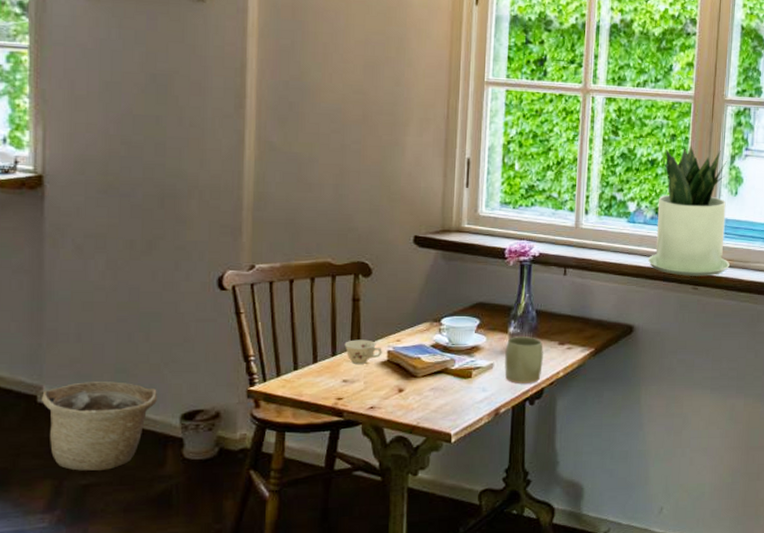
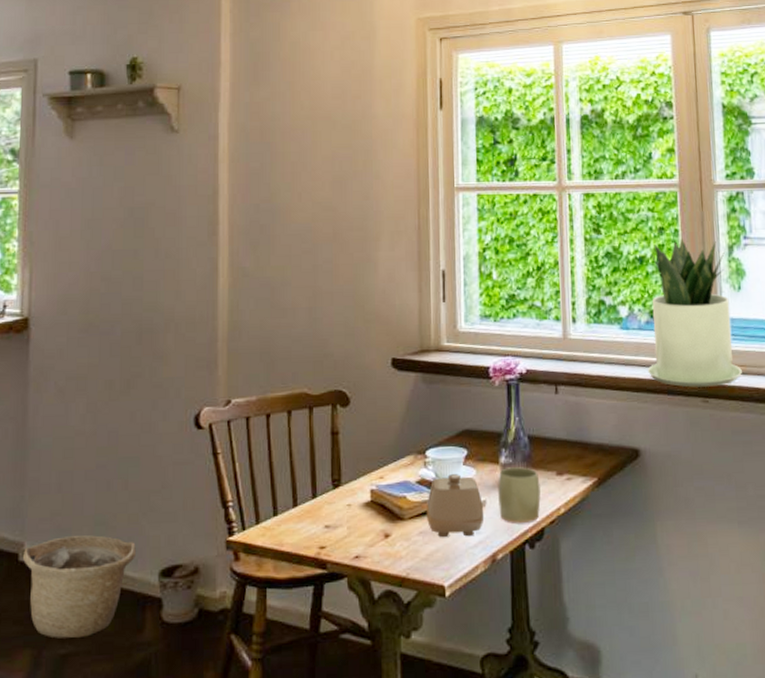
teacup: present [344,339,382,364] -> none [325,478,365,506]
sugar bowl: none [438,340,491,394] -> present [426,474,485,537]

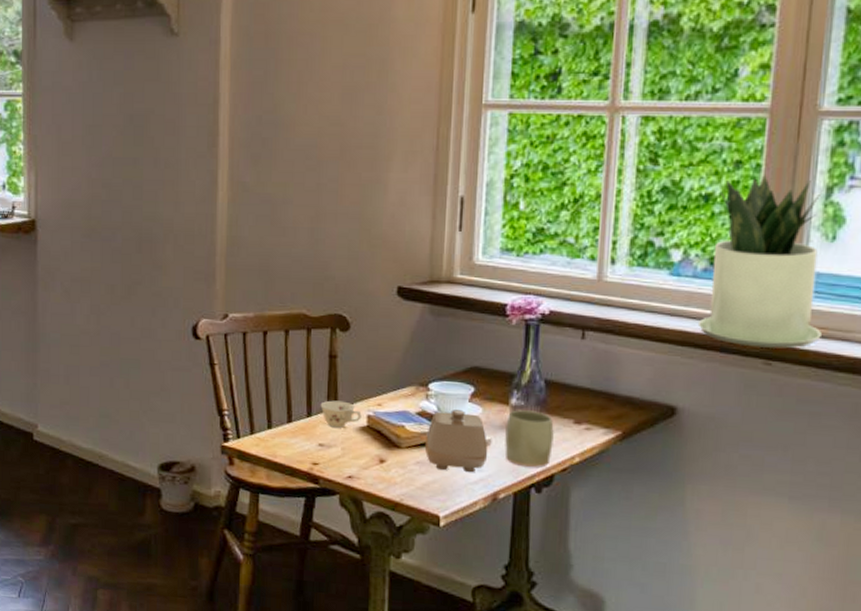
basket: present [23,535,136,638] -> none [37,424,137,512]
teacup: none [325,478,365,506] -> present [320,400,362,428]

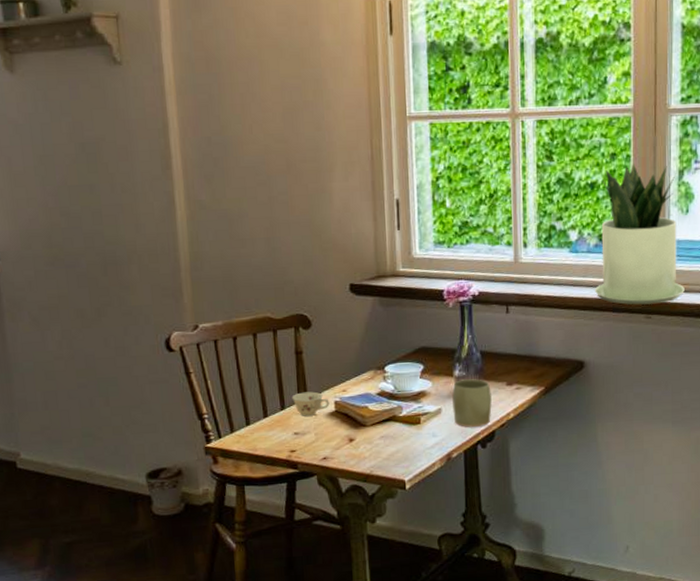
sugar bowl: present [424,410,488,473] -> none [386,386,440,440]

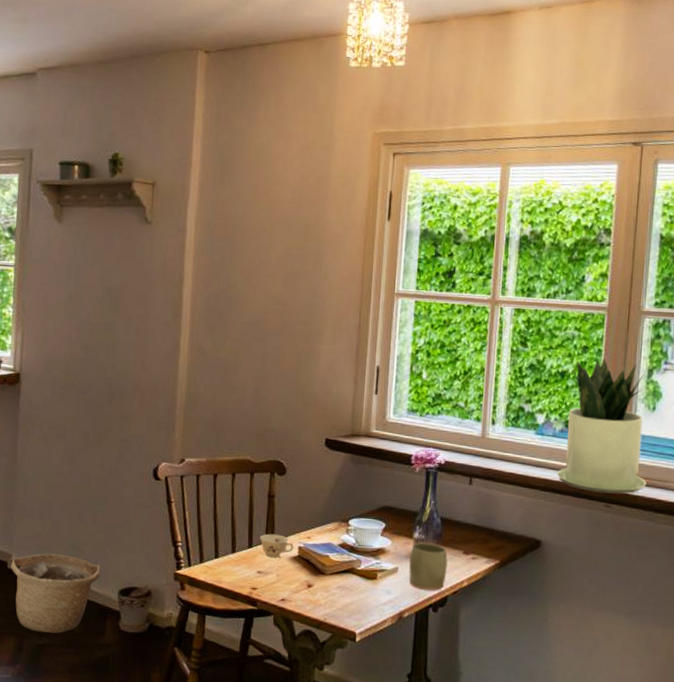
basket: none [20,445,123,530] -> present [11,553,101,634]

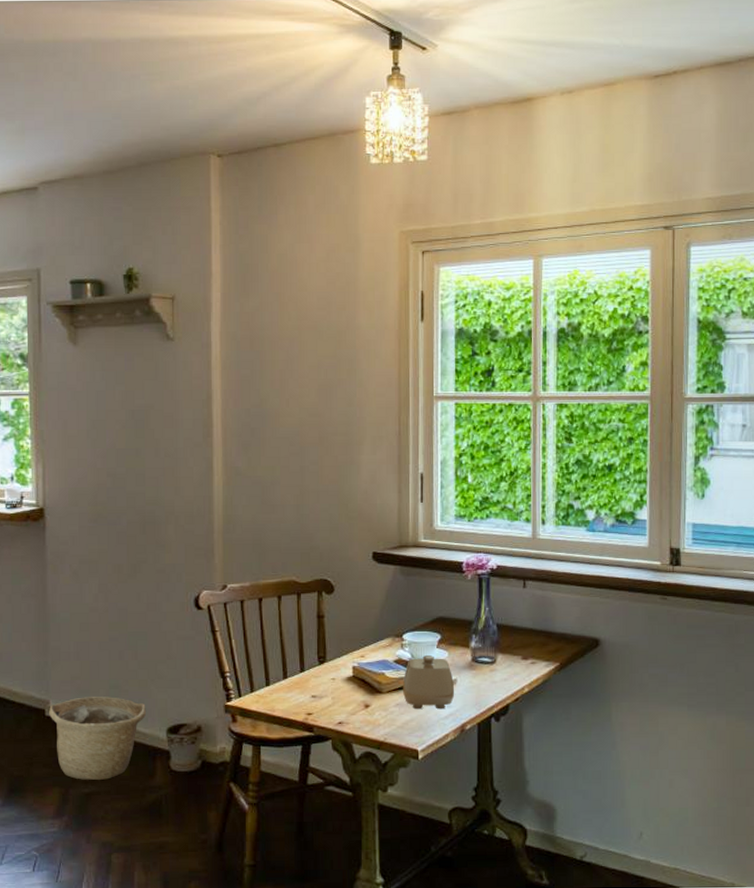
teacup: present [259,534,294,557] -> none [311,655,348,680]
sugar bowl: none [344,542,396,596] -> present [402,655,455,710]
mug: present [409,542,448,591] -> none [468,651,507,699]
planter: present [556,358,646,494] -> none [610,448,700,586]

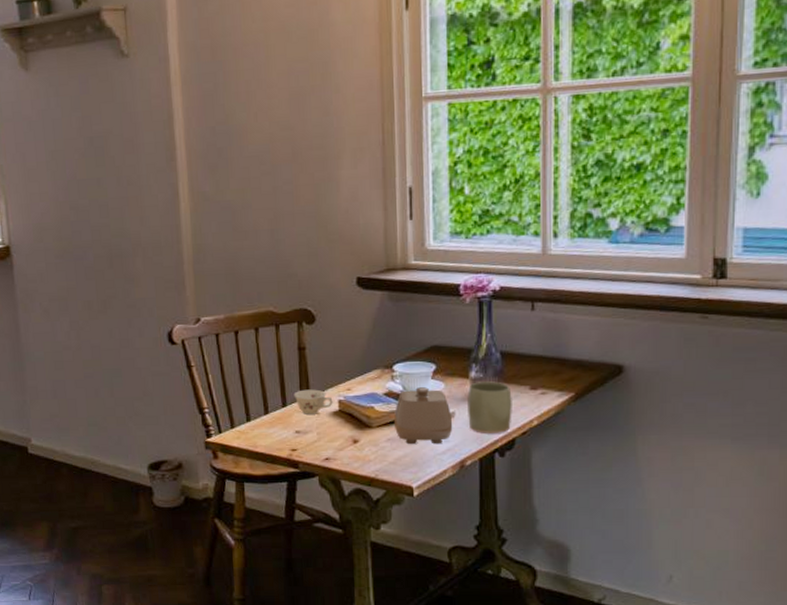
basket: present [49,697,146,780] -> none [31,434,126,515]
teacup: none [311,655,348,680] -> present [294,389,333,415]
mug: none [468,651,507,699] -> present [467,381,512,433]

